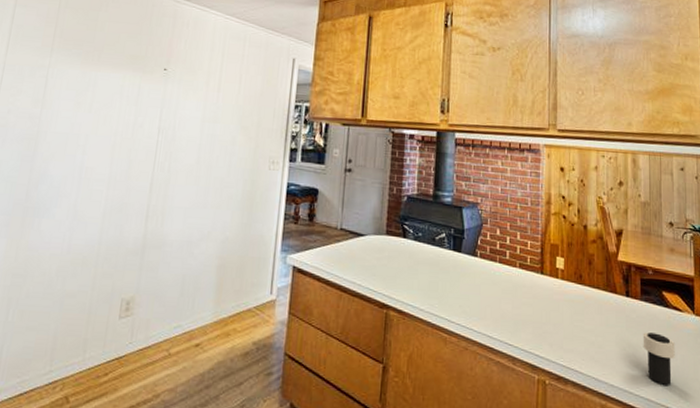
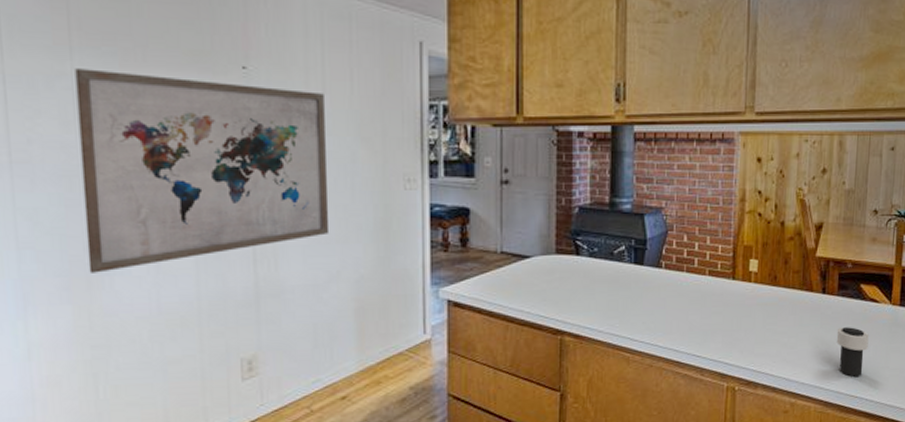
wall art: none [25,63,219,215] -> present [75,68,330,273]

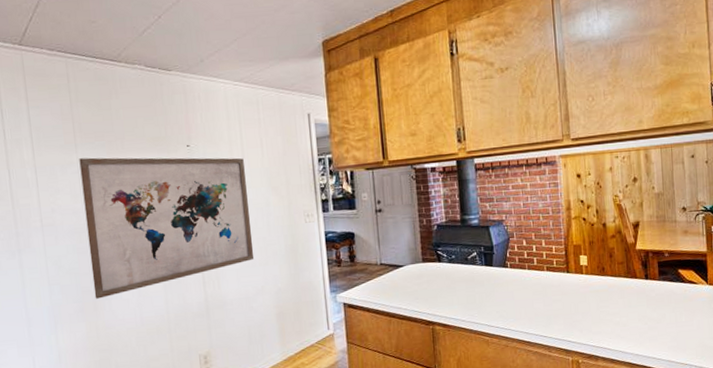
cup: present [836,327,869,377] -> none [662,305,692,347]

